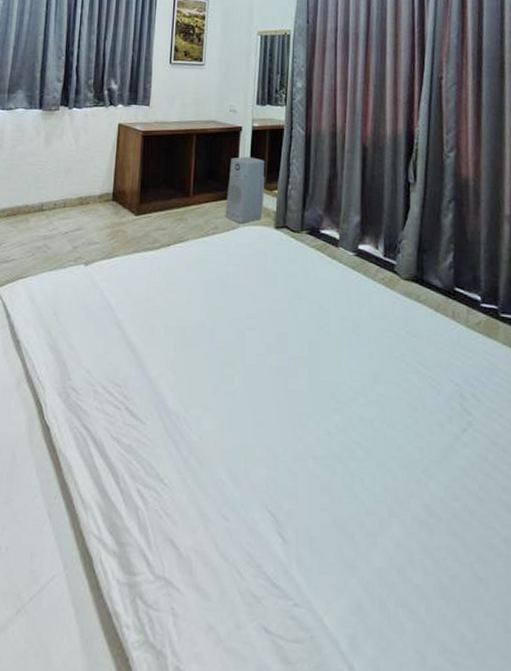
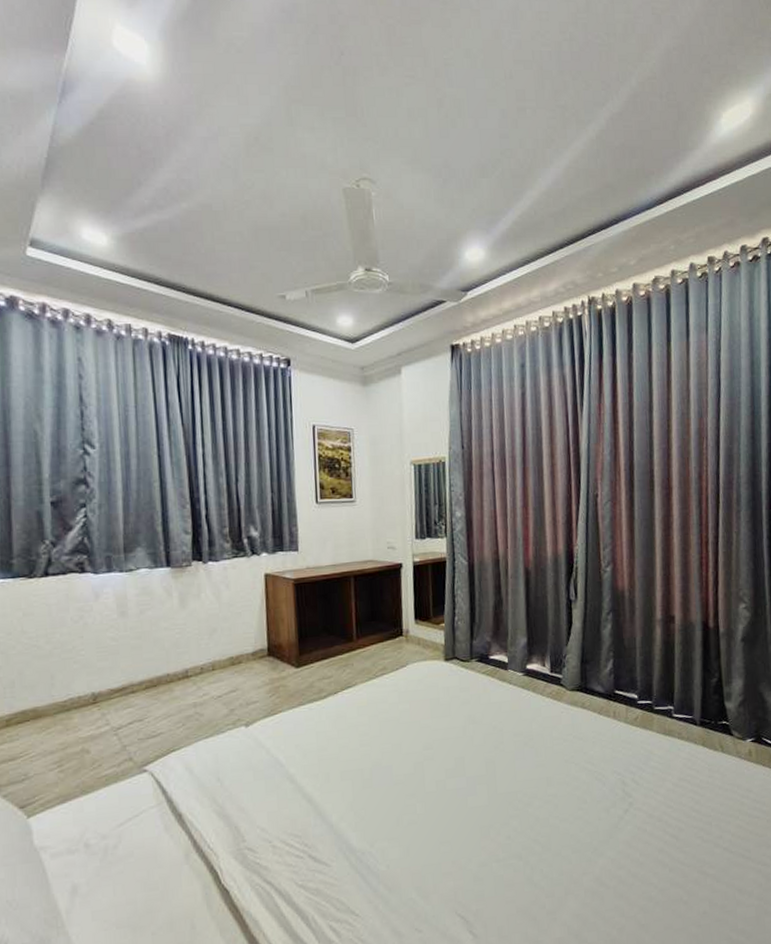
air purifier: present [225,157,265,224] -> none [392,593,432,661]

